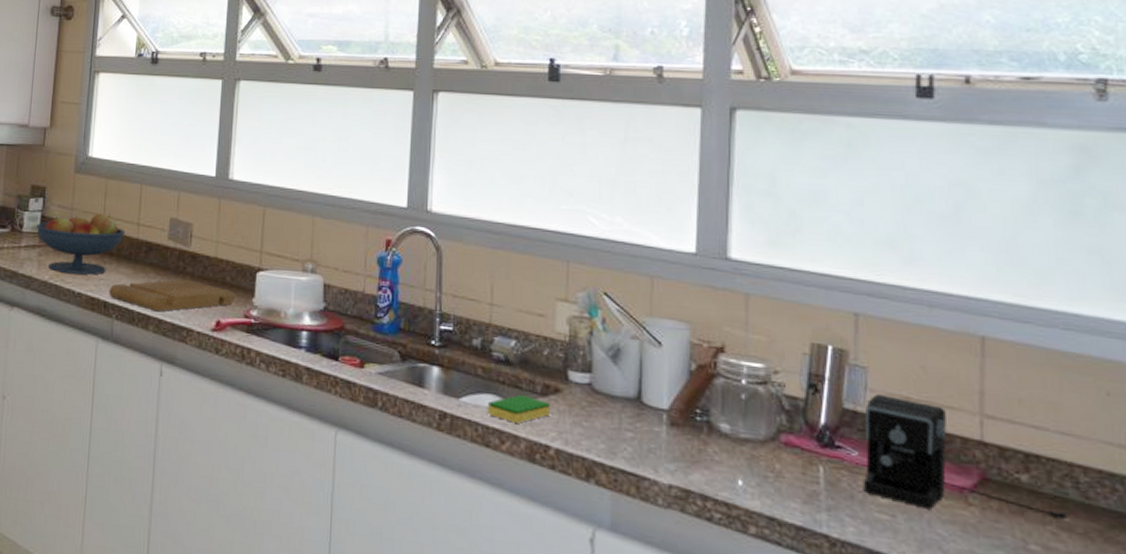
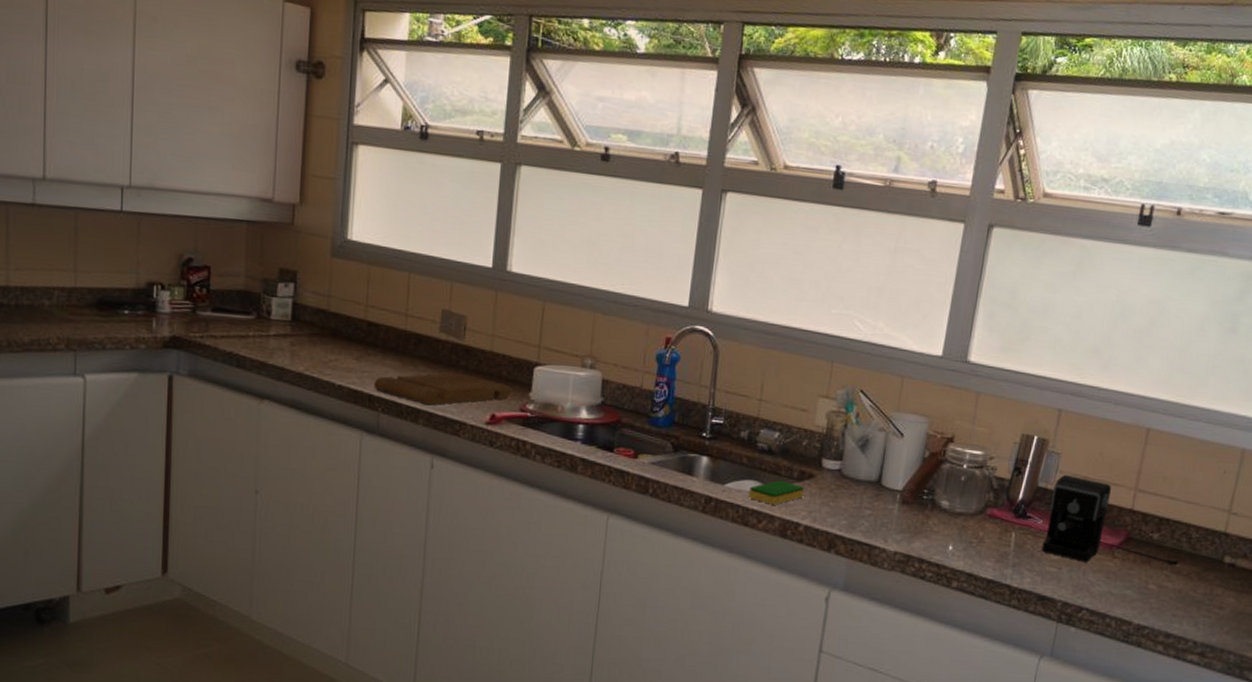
fruit bowl: present [35,213,126,275] -> none [286,301,392,367]

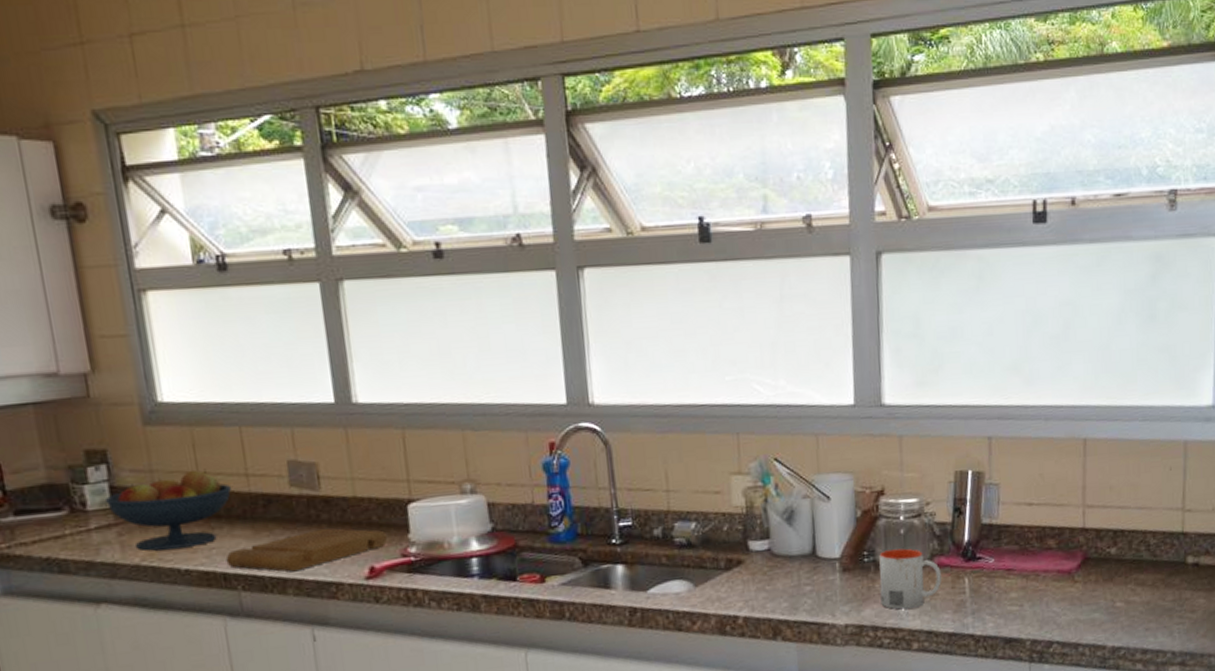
fruit bowl: none [286,301,392,367] -> present [104,468,232,551]
dish sponge: present [748,480,805,505] -> none [675,573,736,603]
mug: none [931,492,992,550] -> present [879,548,942,610]
coffee maker: present [1041,475,1178,566] -> none [998,505,1141,594]

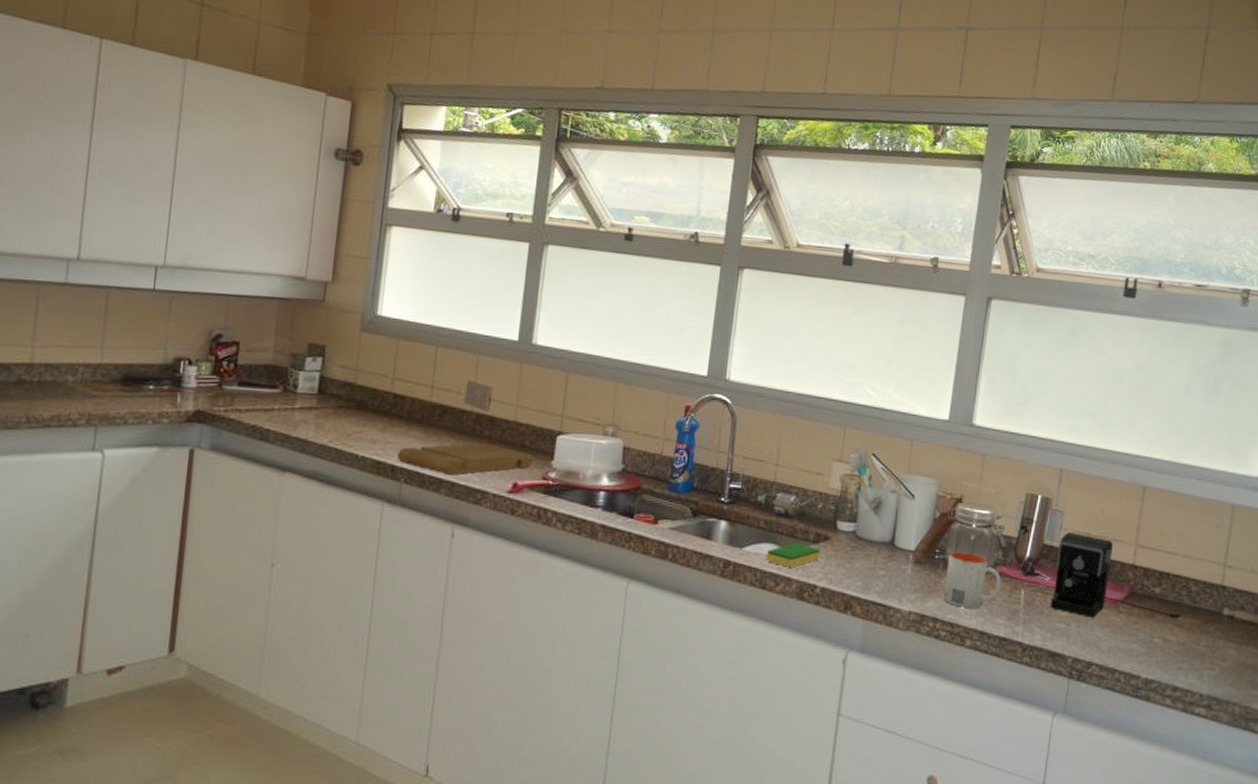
fruit bowl: present [104,468,232,551] -> none [313,374,418,439]
dish sponge: none [675,573,736,603] -> present [765,542,821,567]
coffee maker: none [998,505,1141,594] -> present [1050,532,1180,619]

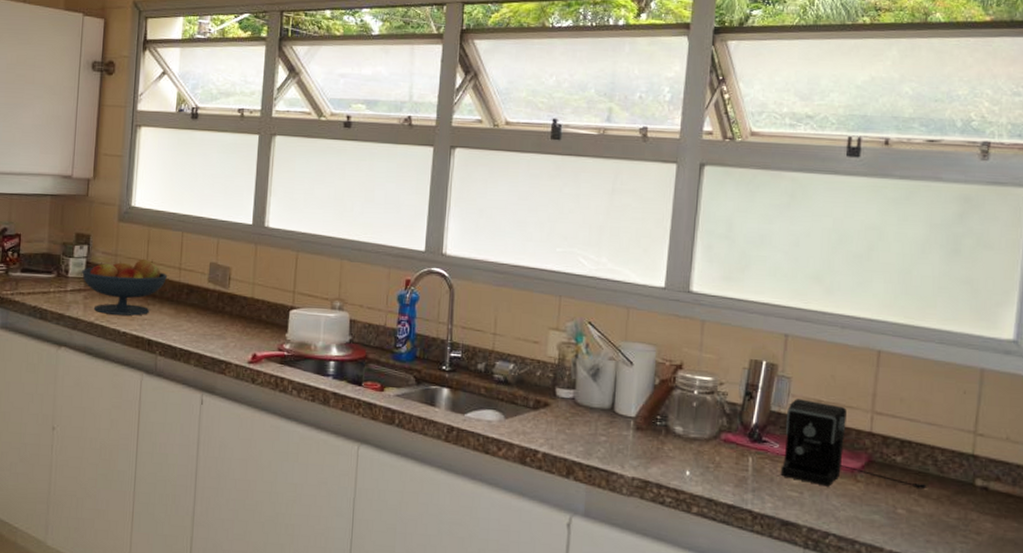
fruit bowl: none [313,374,418,439] -> present [81,258,168,316]
cutting board: present [397,442,535,475] -> none [152,317,271,348]
dish sponge: present [765,542,821,567] -> none [487,409,541,433]
mug: present [944,552,1001,608] -> none [667,418,727,475]

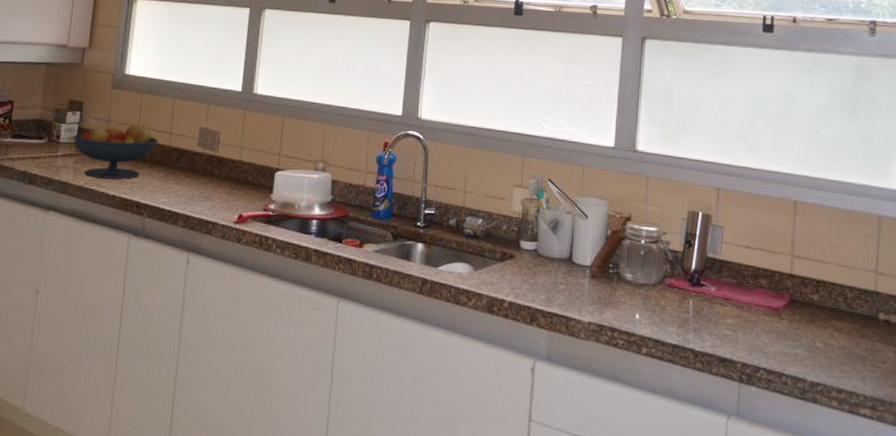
coffee maker: present [780,399,926,490] -> none [717,246,839,325]

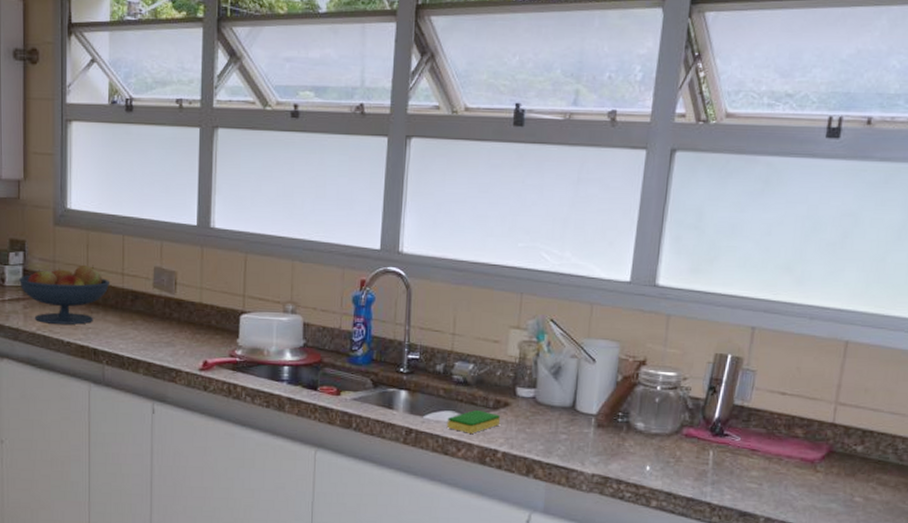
dish sponge: none [458,261,507,284] -> present [446,409,501,434]

